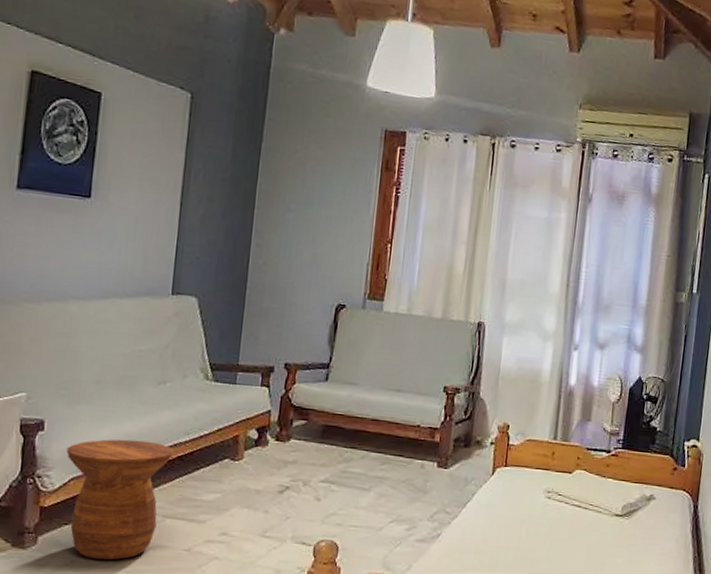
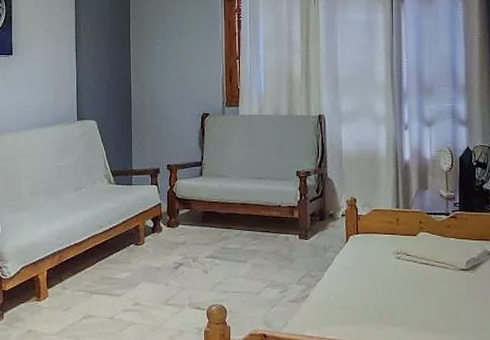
side table: present [67,439,174,560] -> none [17,235,93,329]

